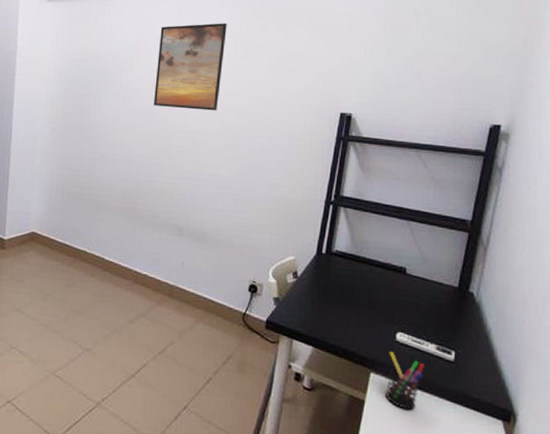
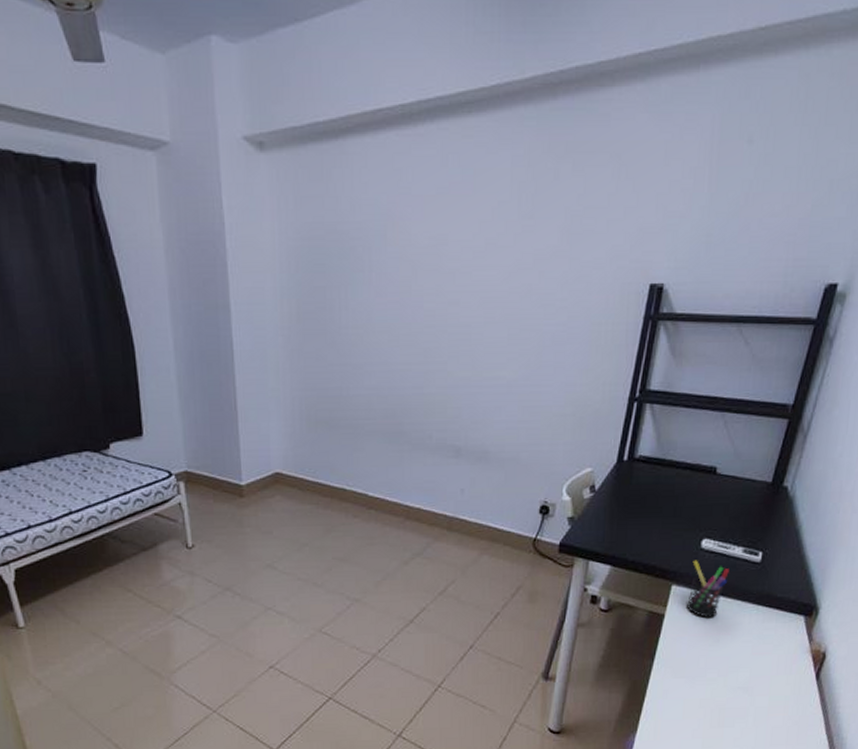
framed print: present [154,23,227,111] -> none [416,169,508,295]

